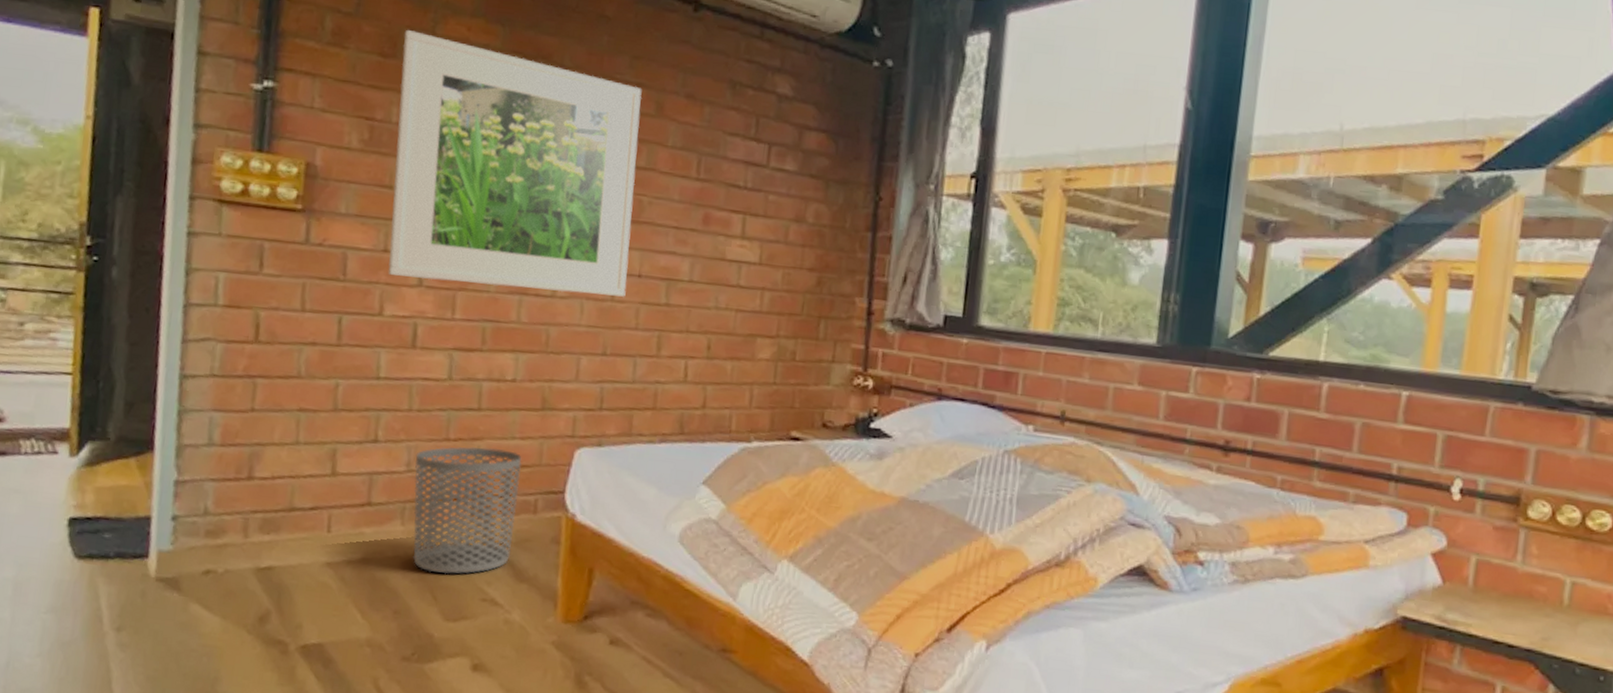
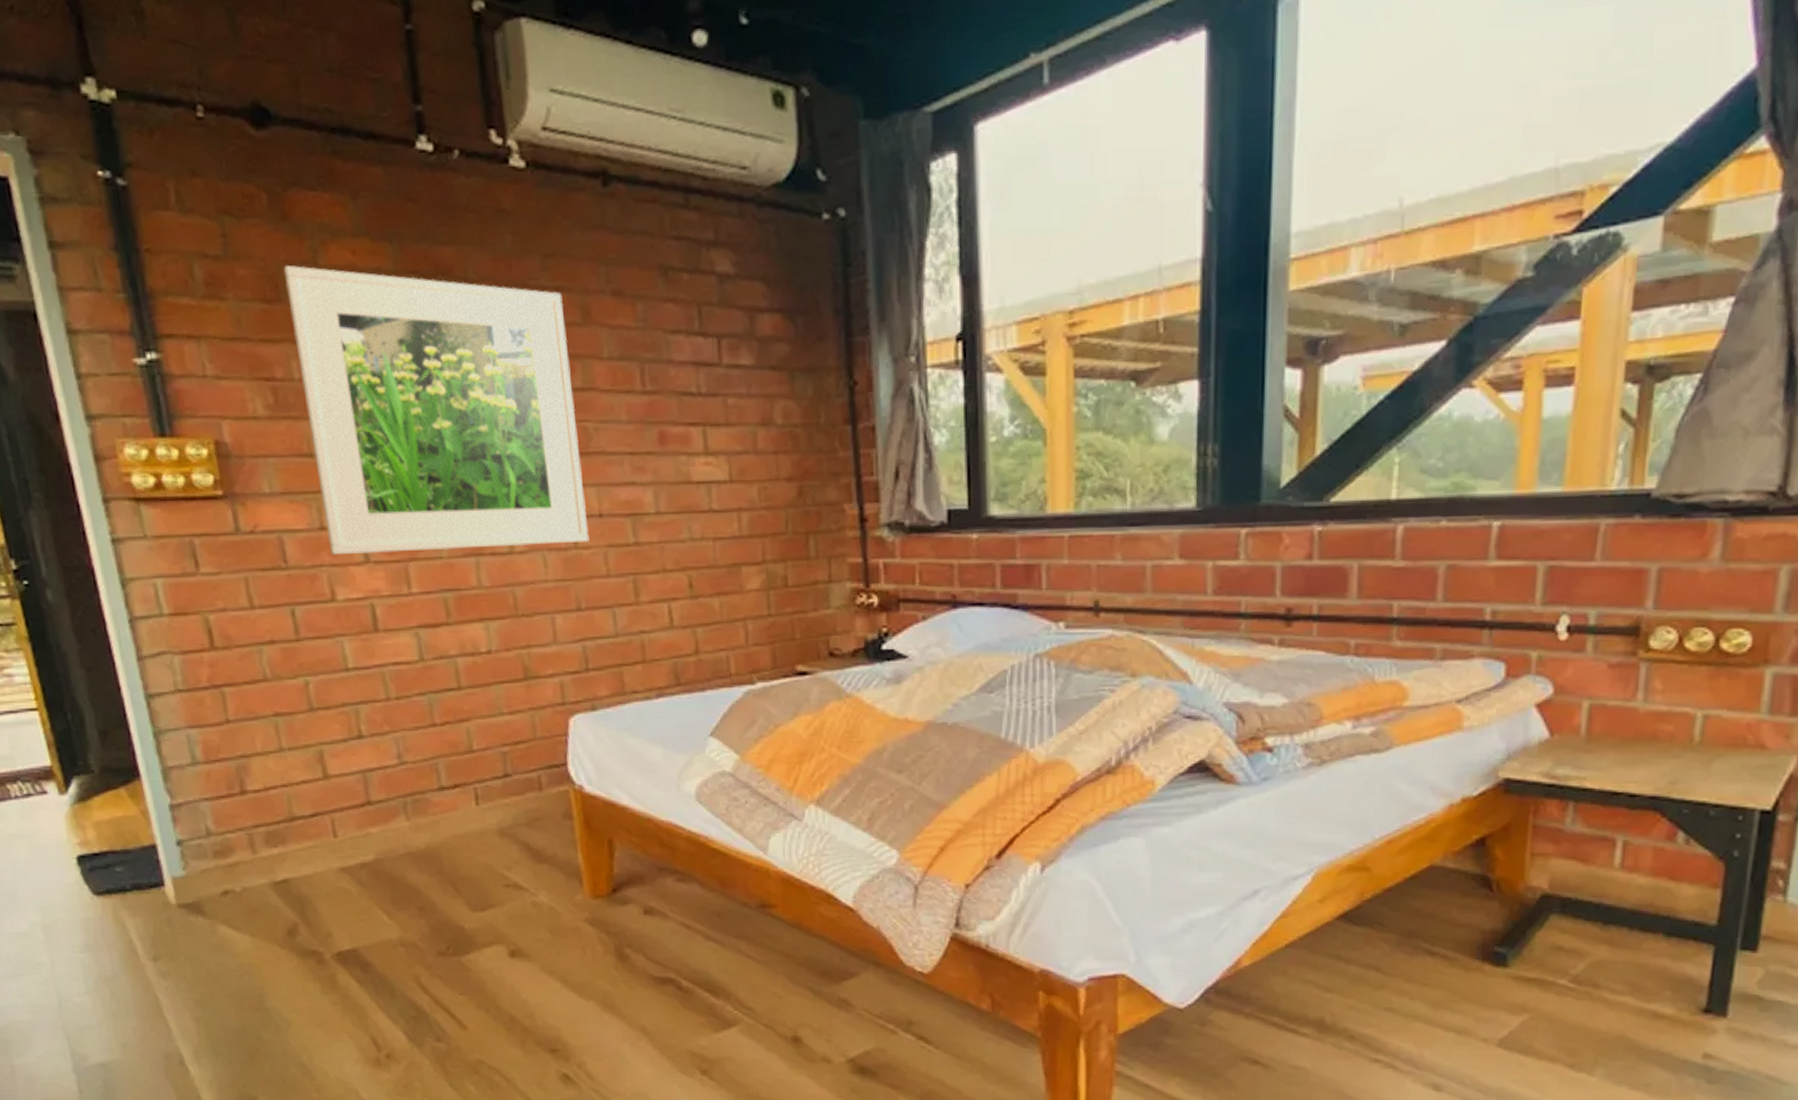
waste bin: present [412,446,522,575] -> none [404,728,525,865]

